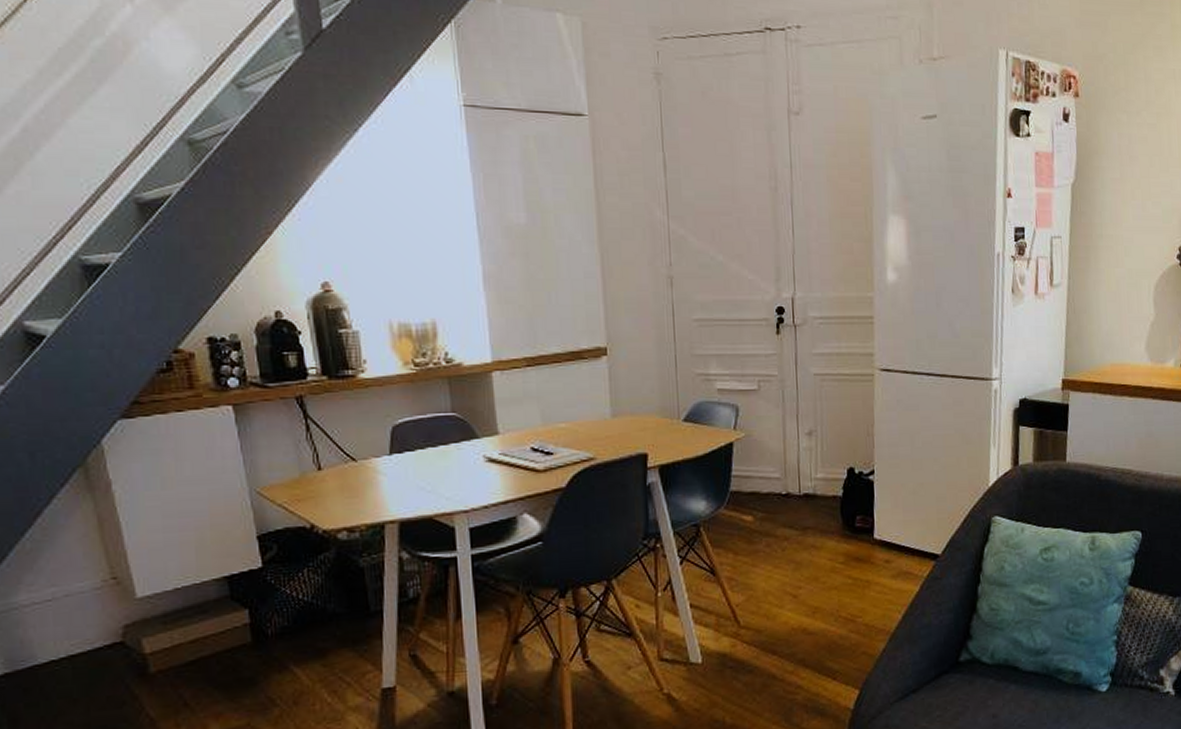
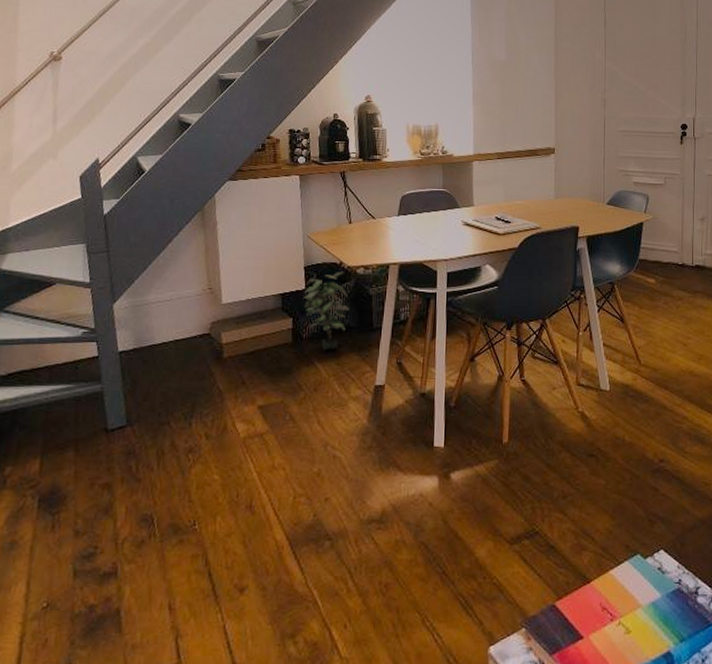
potted plant: none [262,538,333,650] -> present [304,271,349,351]

